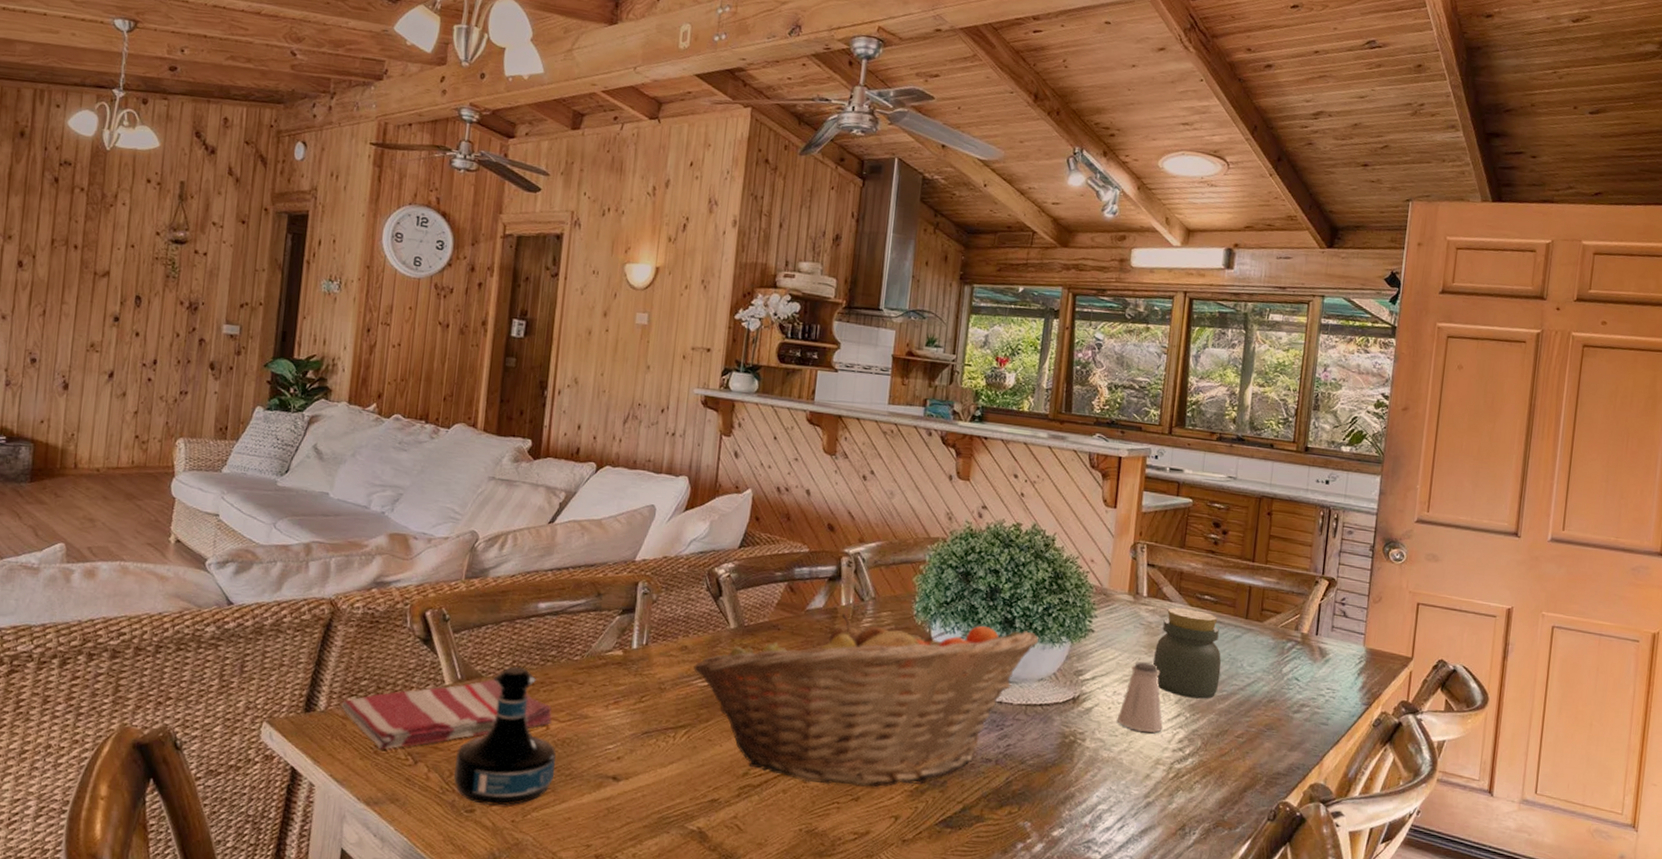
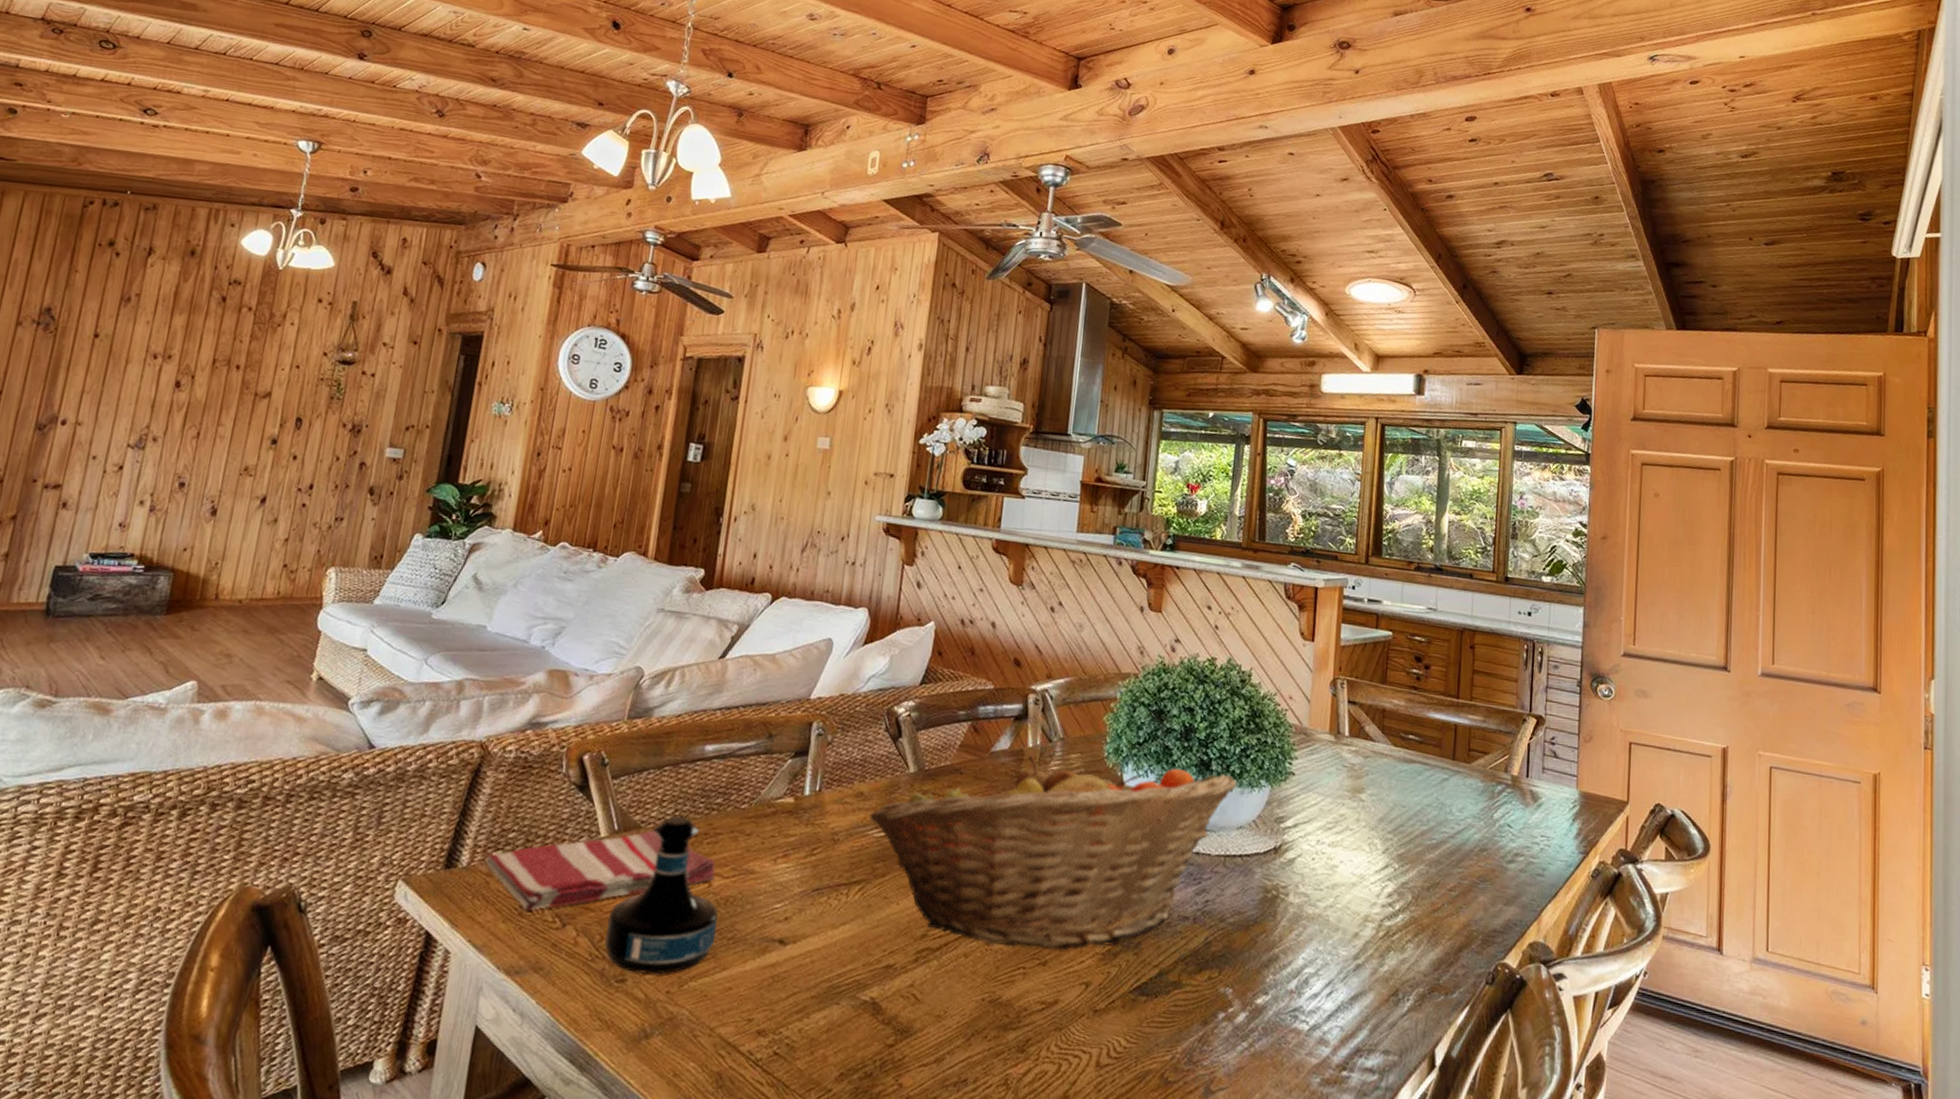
saltshaker: present [1116,661,1163,733] -> none [1321,807,1370,886]
jar: present [1153,608,1222,699] -> none [1358,748,1430,848]

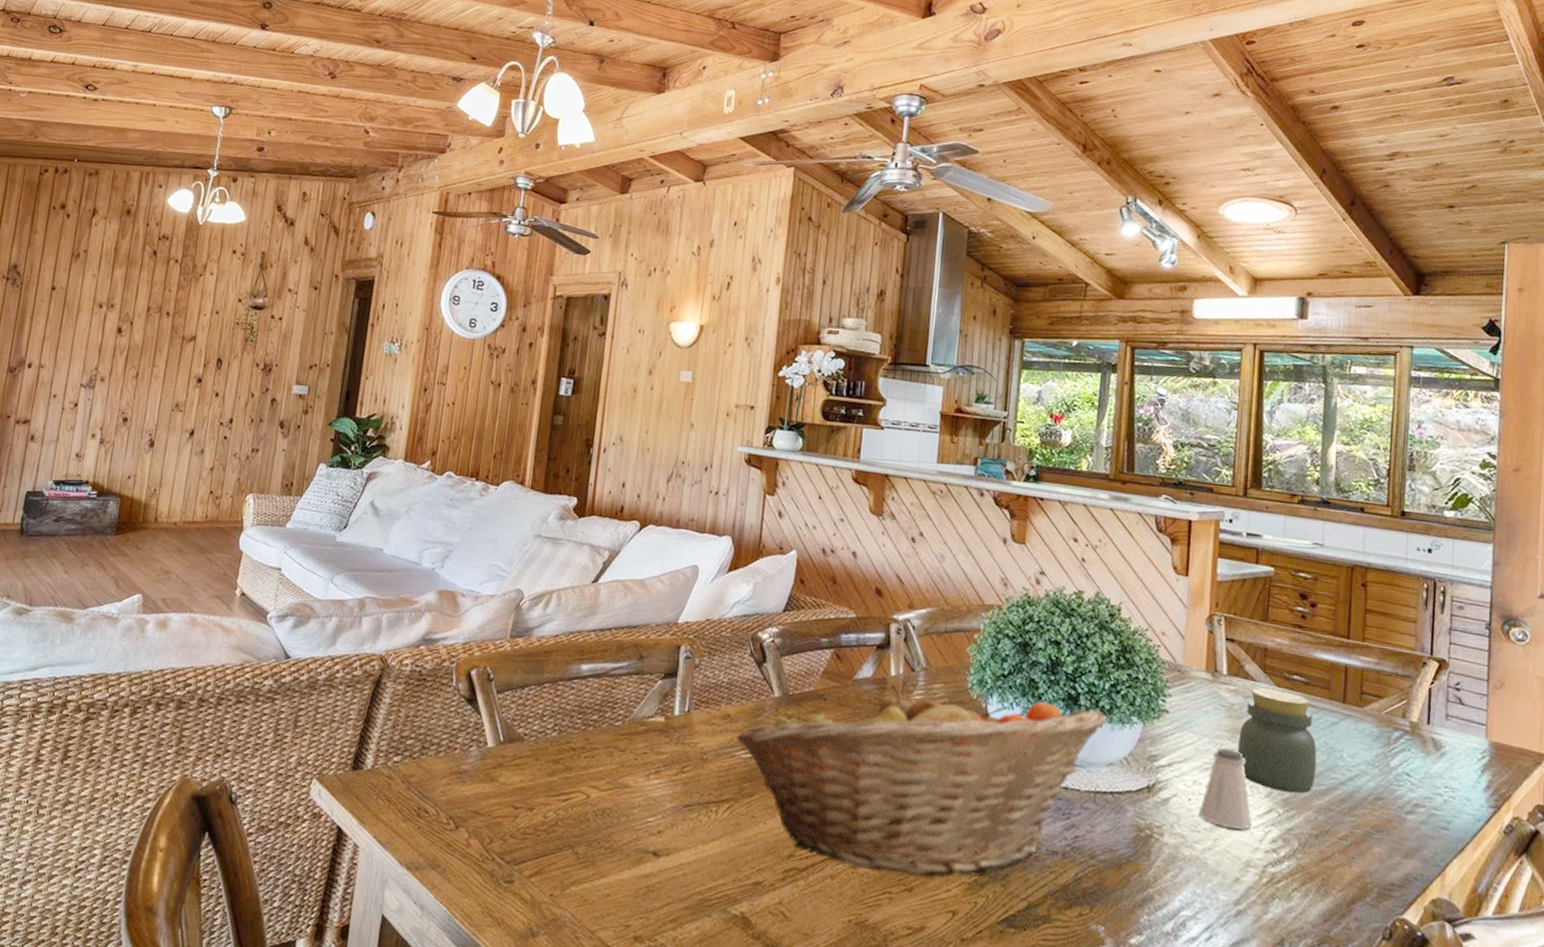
dish towel: present [485,830,716,911] -> none [387,742,593,813]
tequila bottle: present [605,815,718,975] -> none [494,730,596,878]
saltshaker: none [1321,807,1370,886] -> present [1198,748,1252,830]
jar: none [1358,748,1430,848] -> present [1238,688,1317,794]

